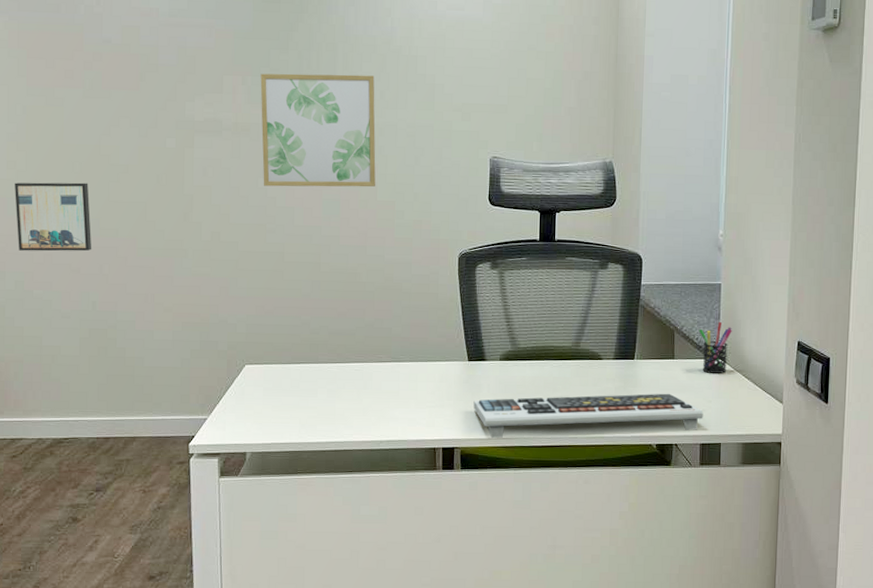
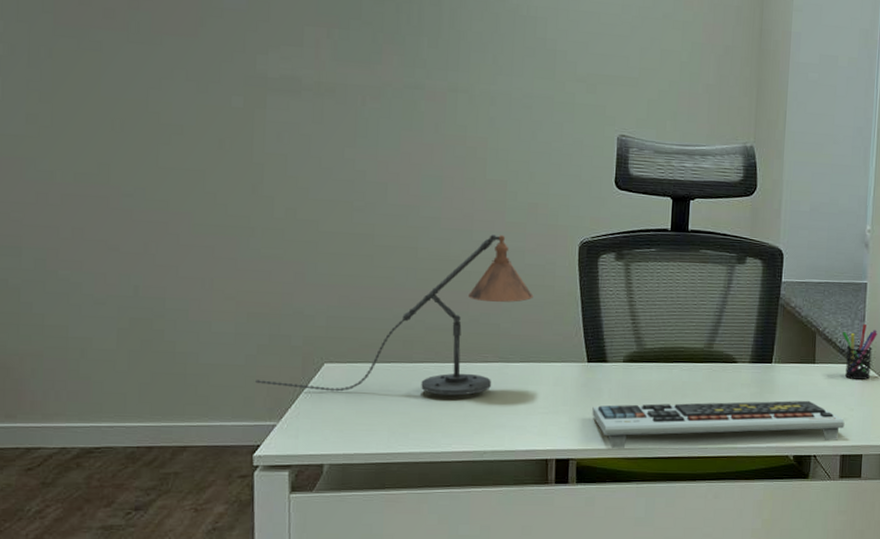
wall art: present [15,182,92,252] -> none [35,140,136,226]
desk lamp: none [190,249,420,392] -> present [255,235,534,396]
wall art: present [260,73,376,187] -> none [349,26,487,163]

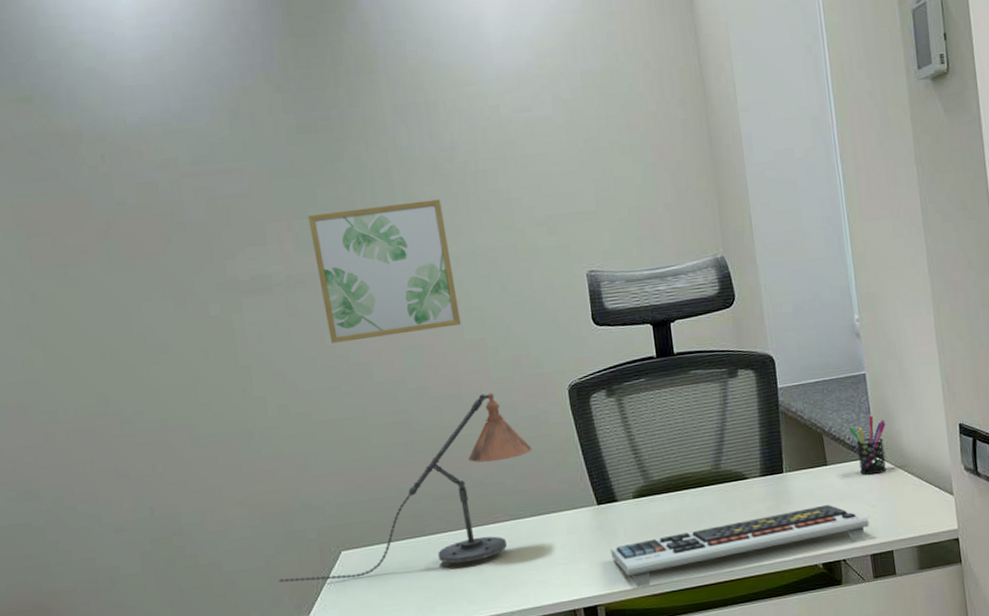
wall art: none [349,26,487,163] -> present [308,199,461,344]

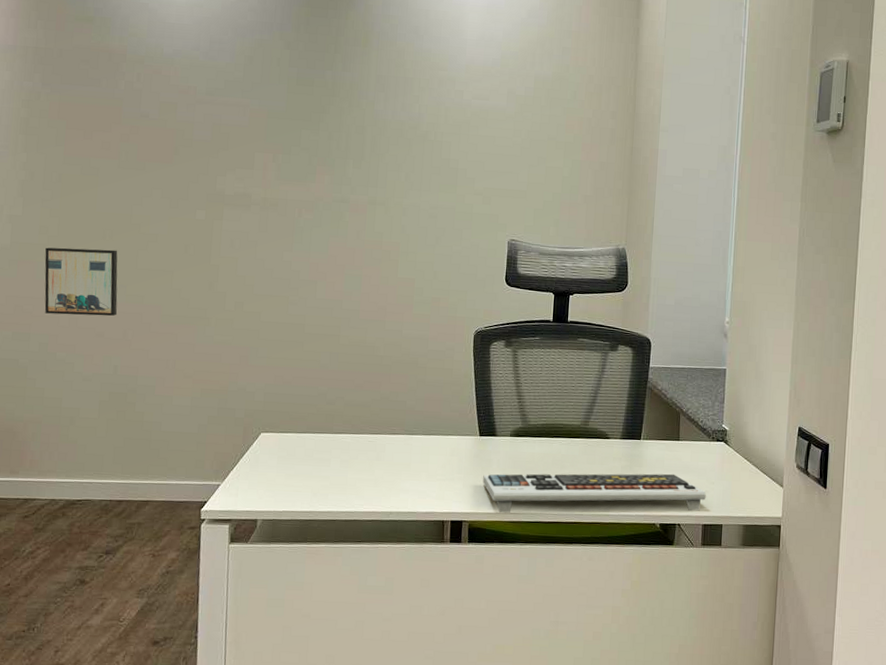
wall art: none [35,371,140,462] -> present [44,247,118,316]
desk lamp: present [279,393,533,583] -> none [205,325,435,463]
wall art: present [308,199,461,344] -> none [288,152,401,264]
pen holder: present [849,415,886,475] -> none [704,405,736,456]

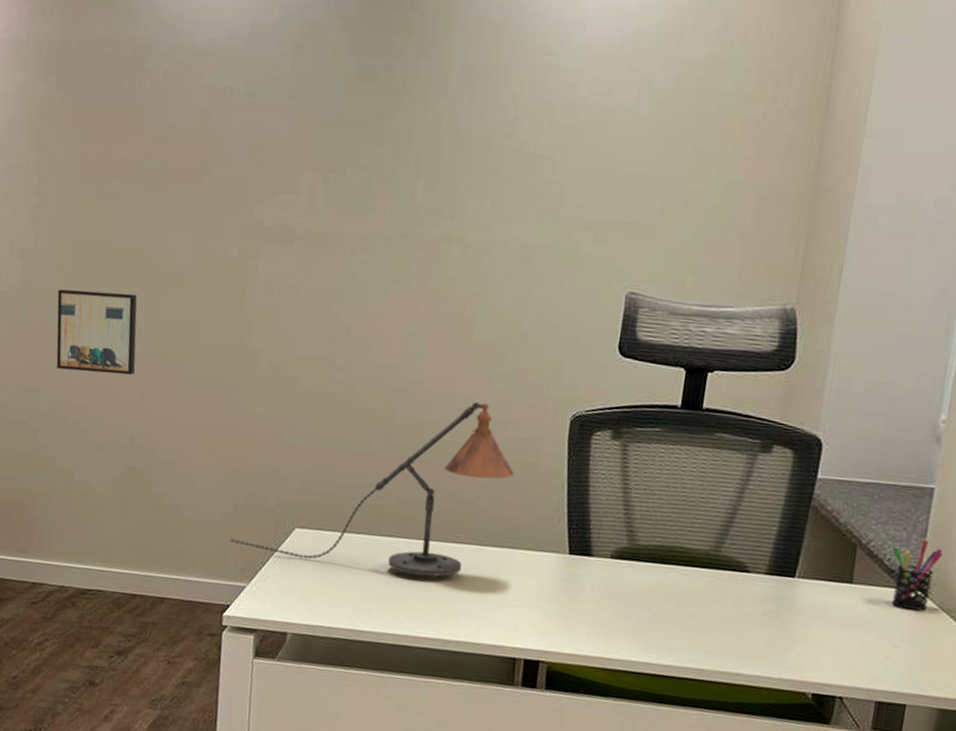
desk lamp: none [205,325,435,463] -> present [230,402,515,577]
computer keyboard: present [483,473,706,513] -> none [569,605,886,683]
pen holder: none [704,405,736,456] -> present [891,539,943,611]

